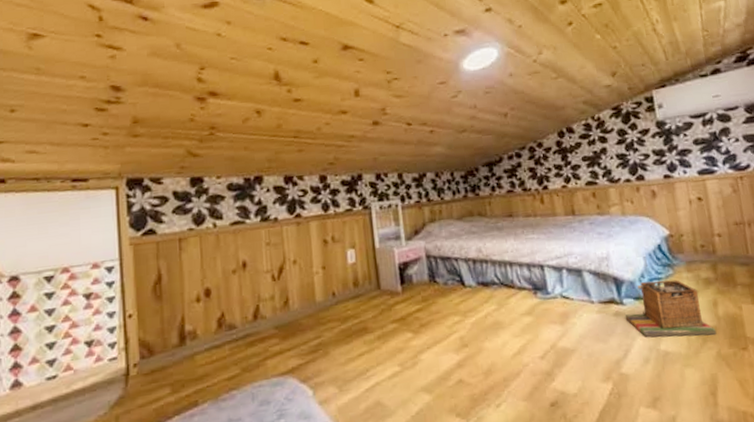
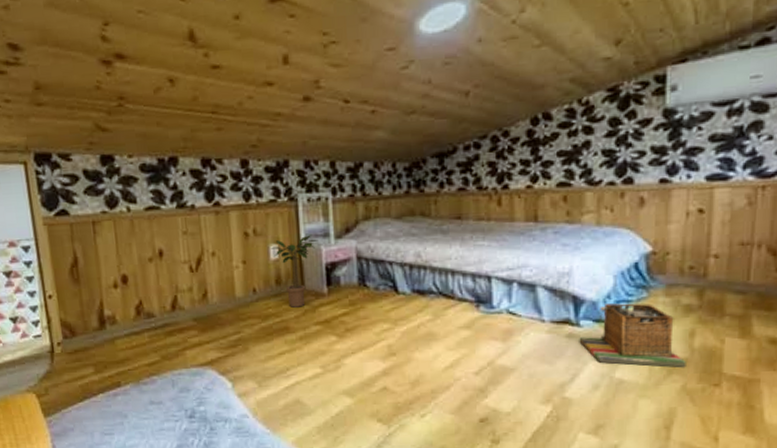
potted plant: none [349,238,391,308] -> present [271,234,319,308]

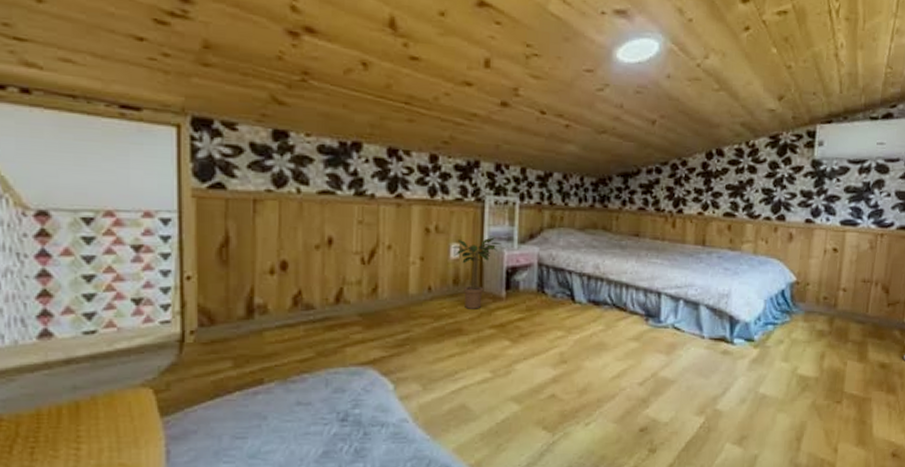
laundry basket: present [579,303,686,367] -> none [732,325,817,385]

